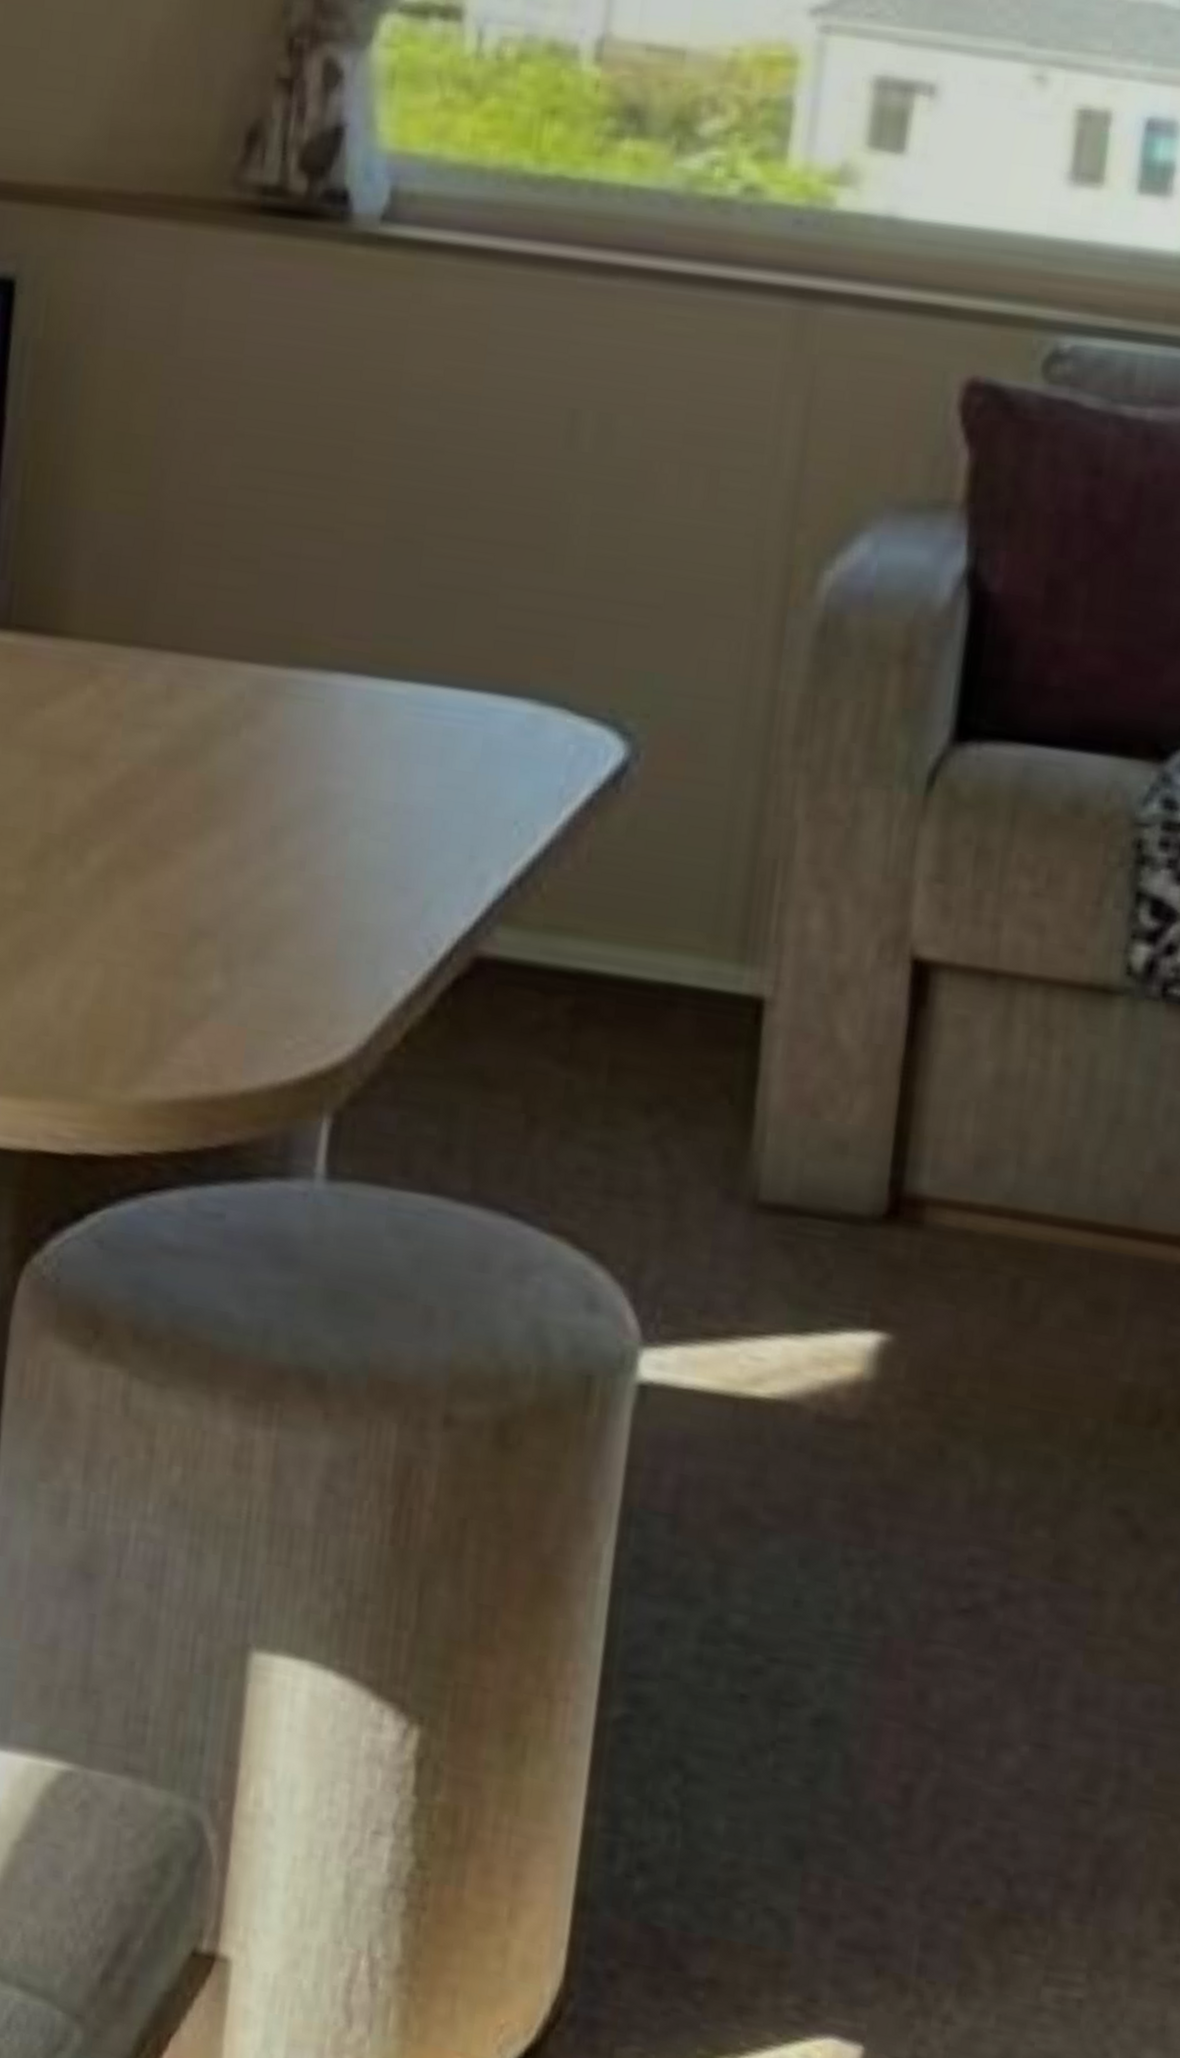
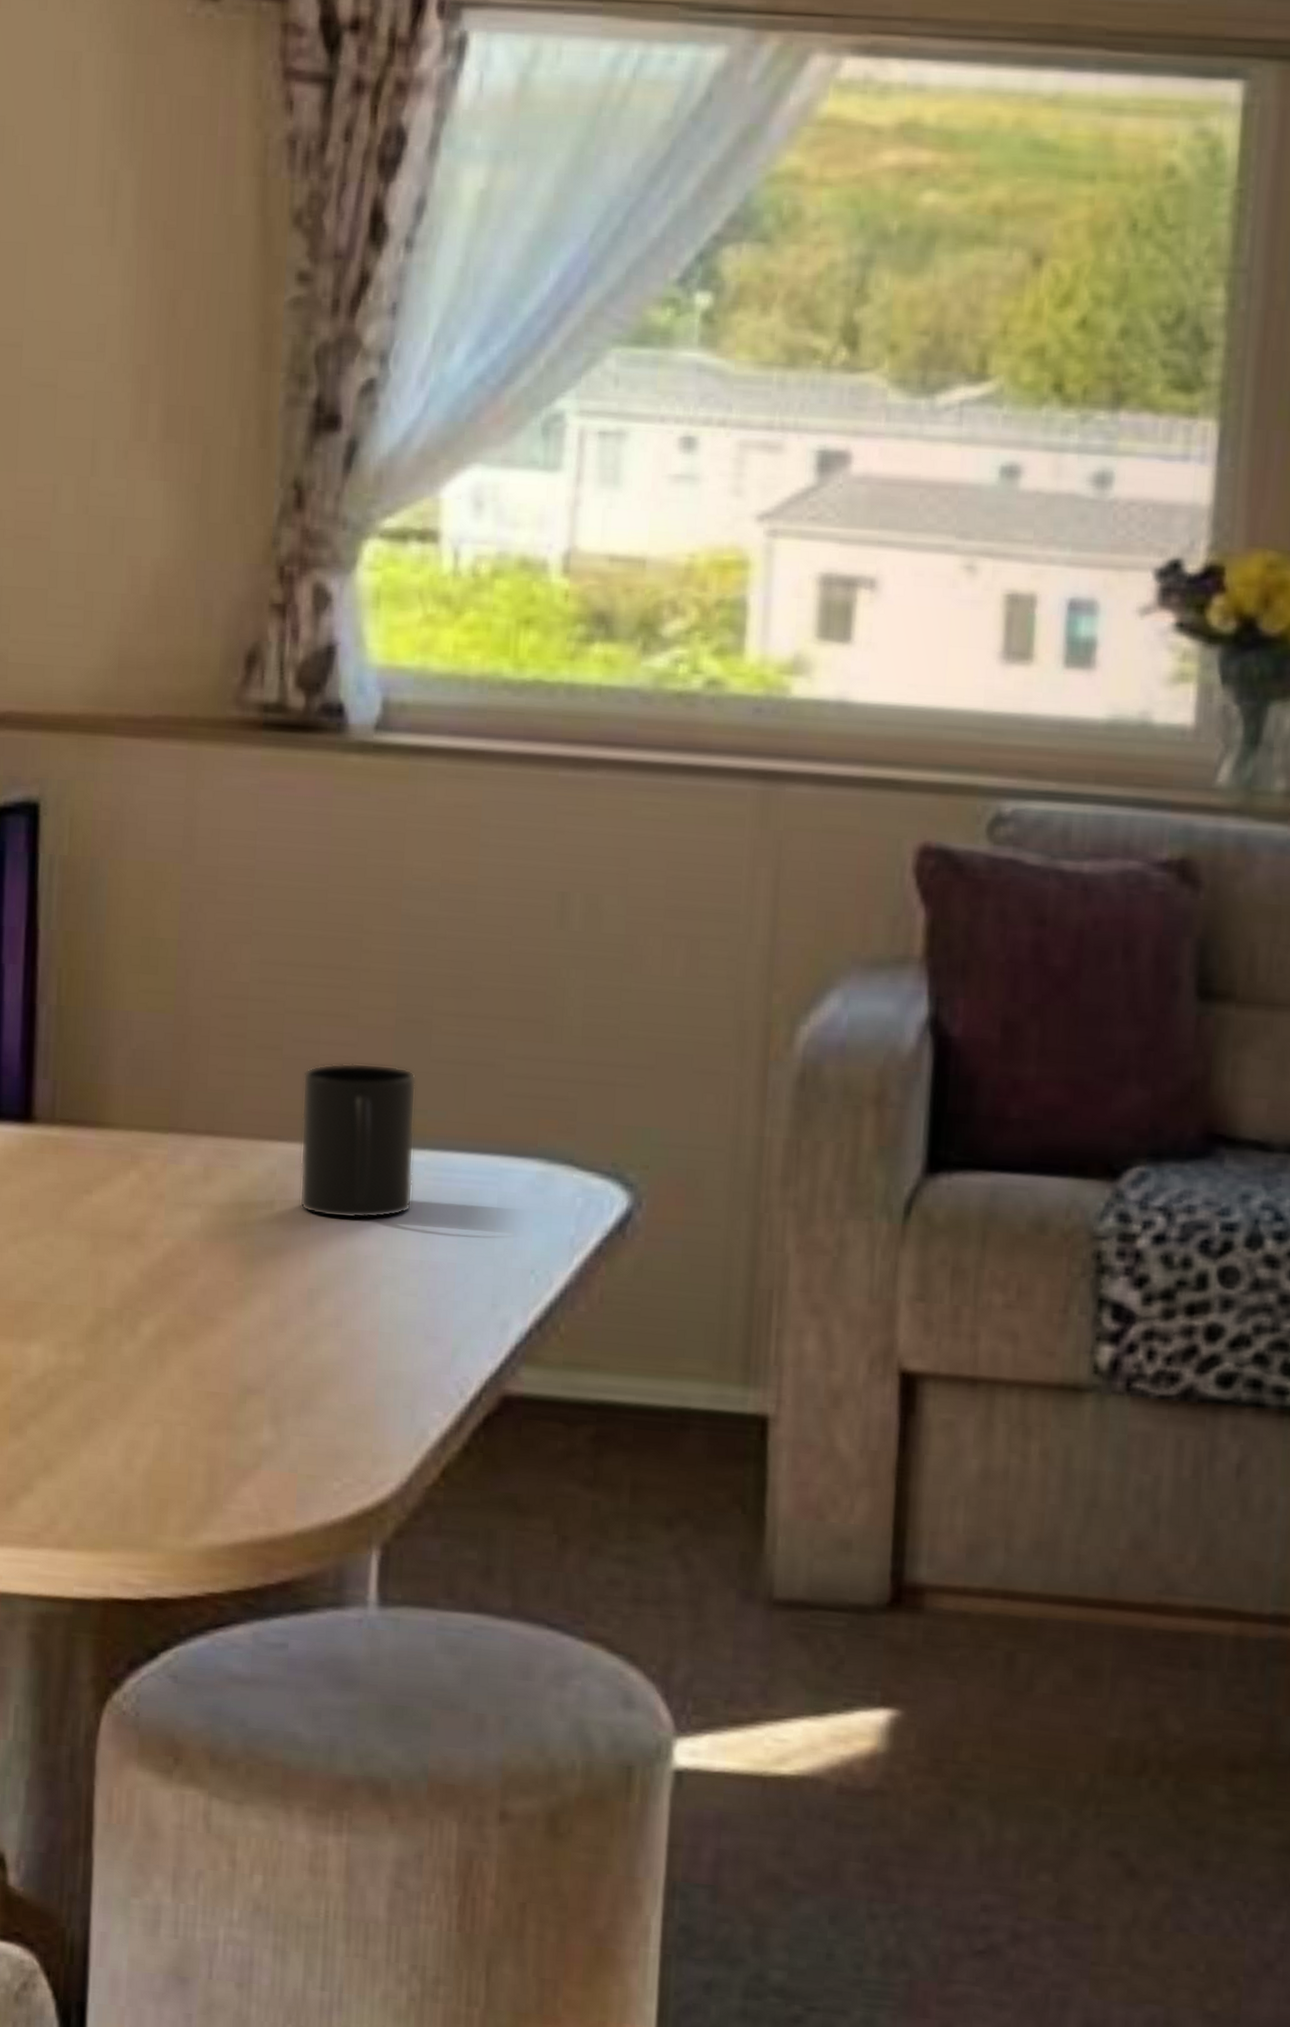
mug: none [267,581,402,754] -> present [299,1063,416,1219]

